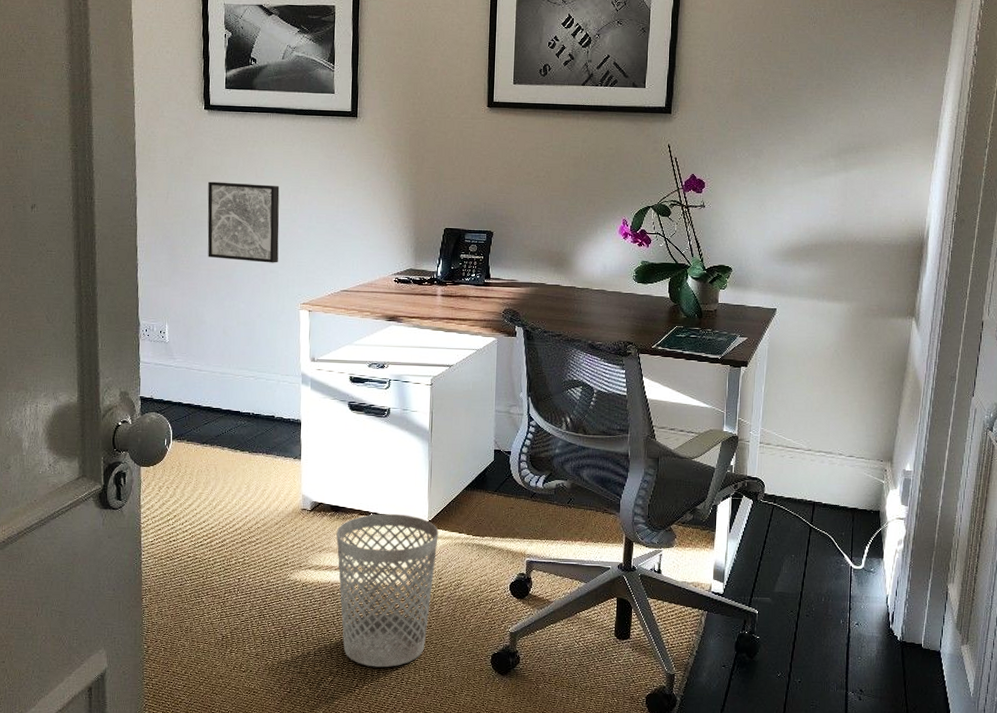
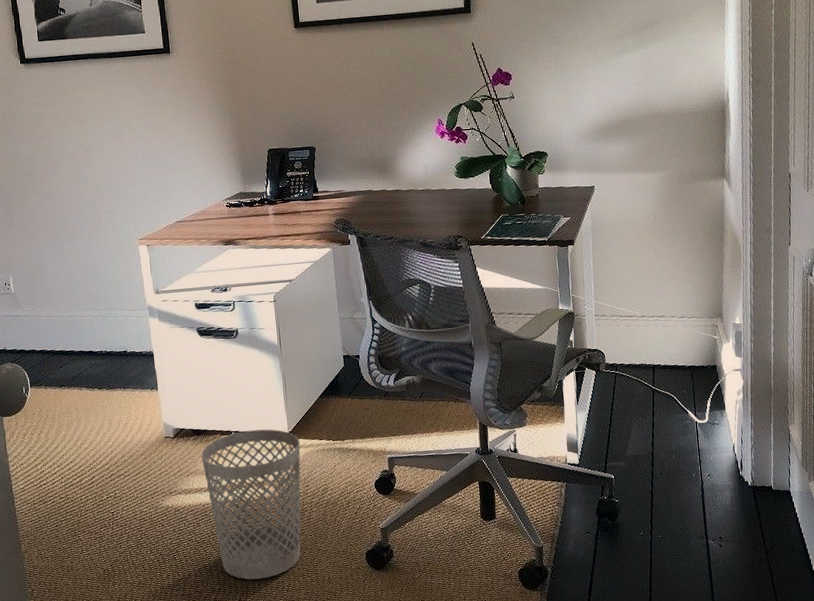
wall art: present [207,181,280,263] -> none [33,128,111,206]

